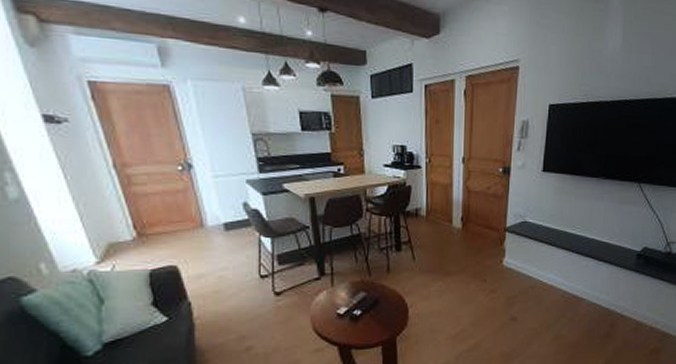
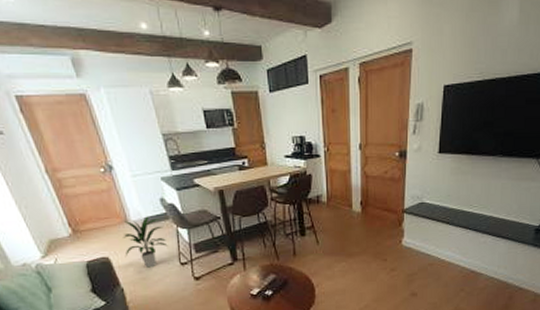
indoor plant: none [196,222,247,280] -> present [123,216,168,268]

